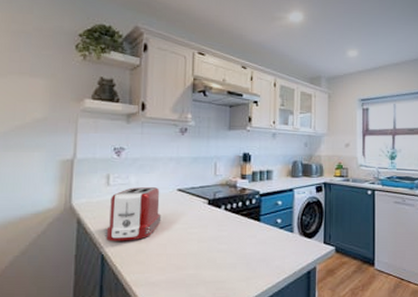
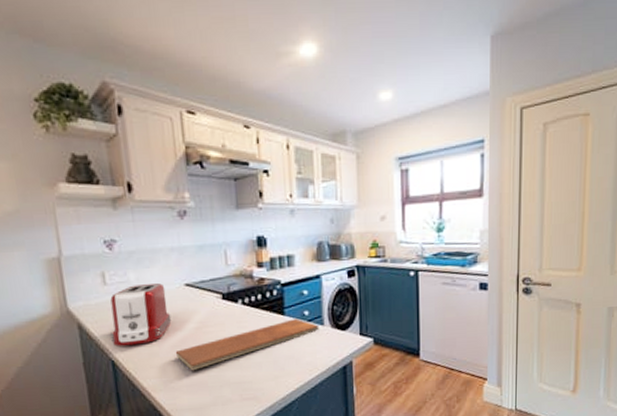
chopping board: none [160,225,289,268] -> present [175,318,319,371]

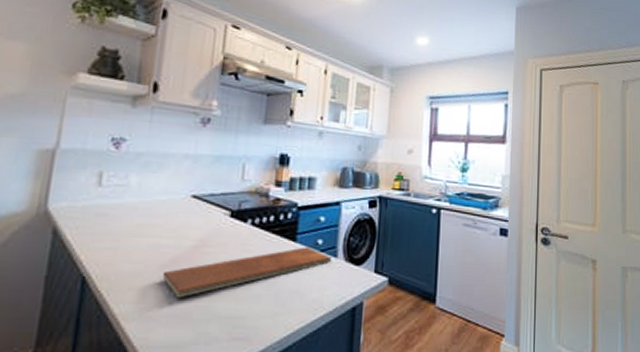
toaster: present [110,283,172,346] -> none [89,190,169,260]

